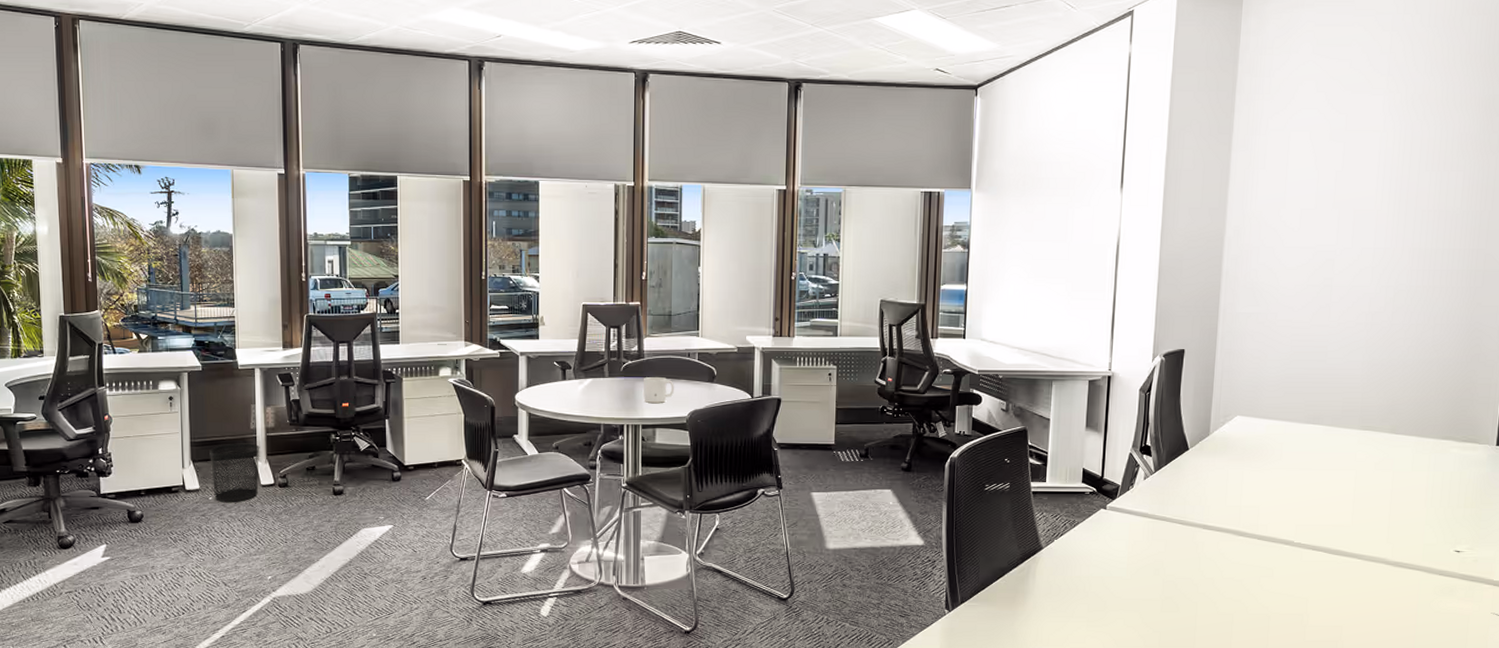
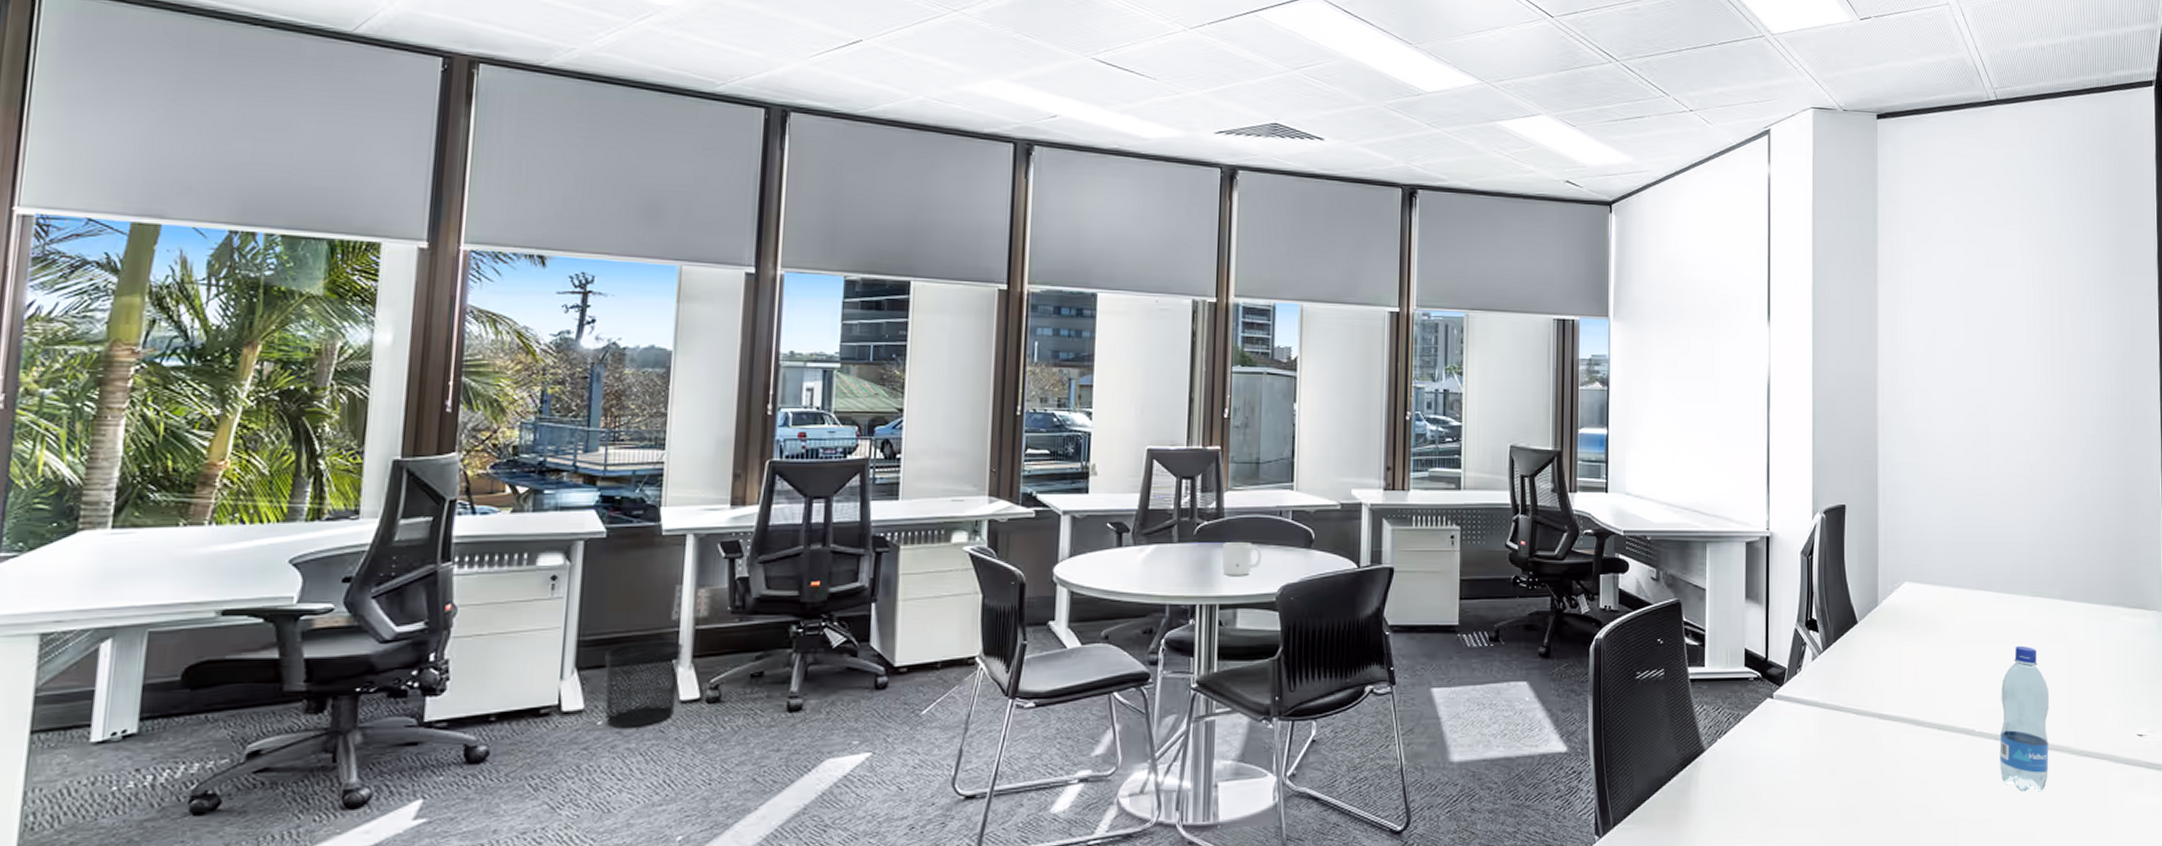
bottle: none [1315,472,1370,594] -> present [1999,645,2049,792]

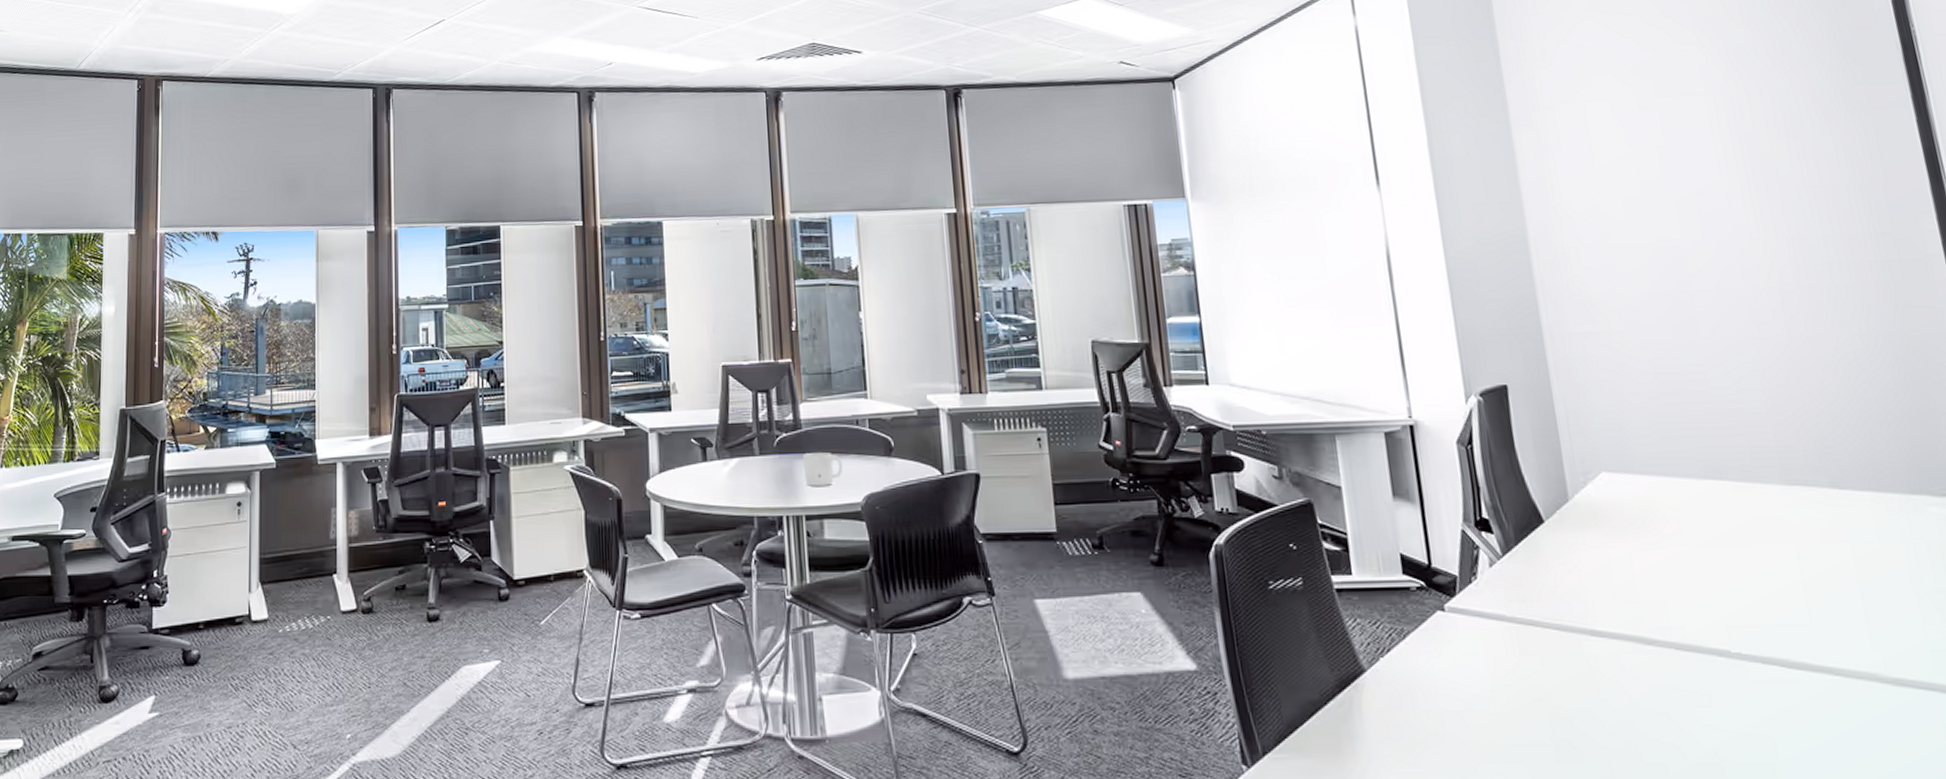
waste bin: present [605,640,684,728] -> none [281,557,341,635]
bottle: present [1999,645,2049,792] -> none [1760,546,1850,730]

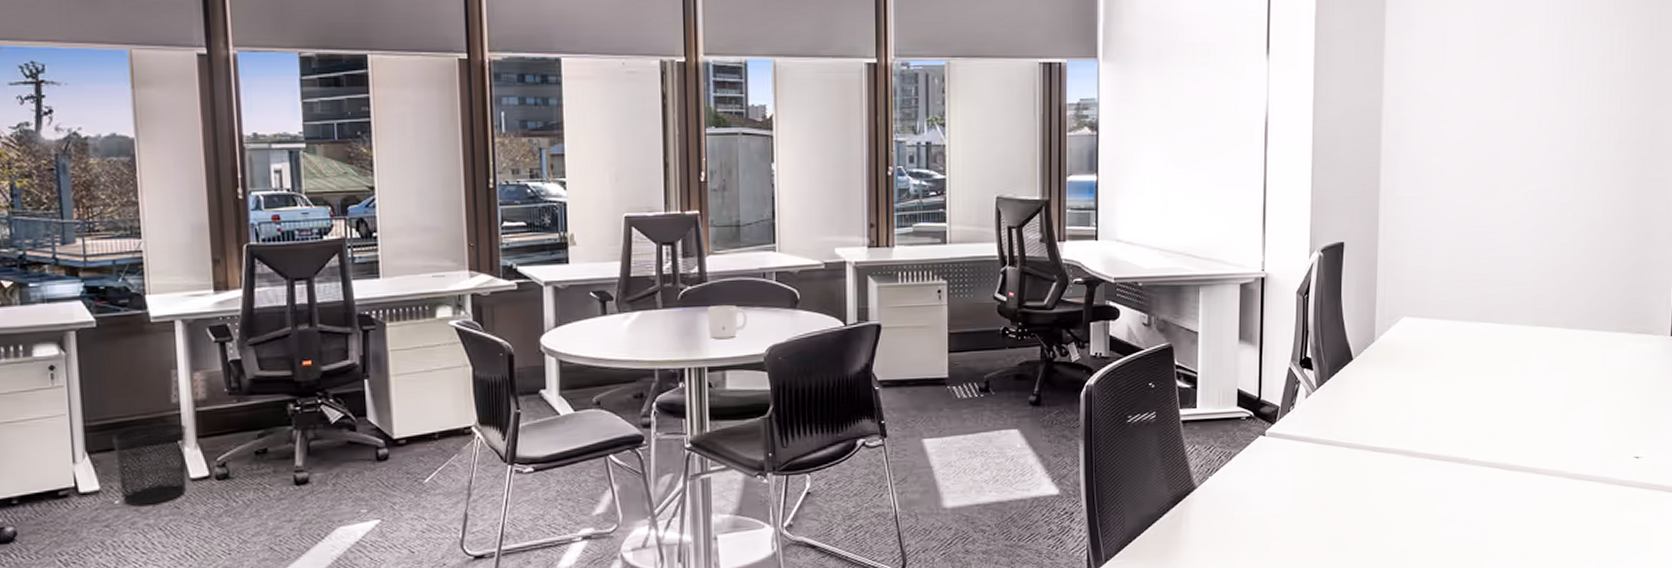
waste bin: none [281,557,341,635] -> present [112,423,188,506]

